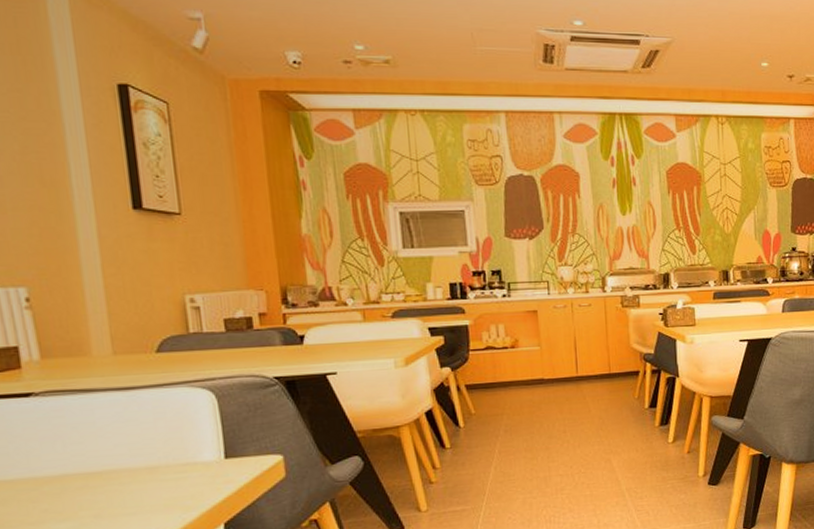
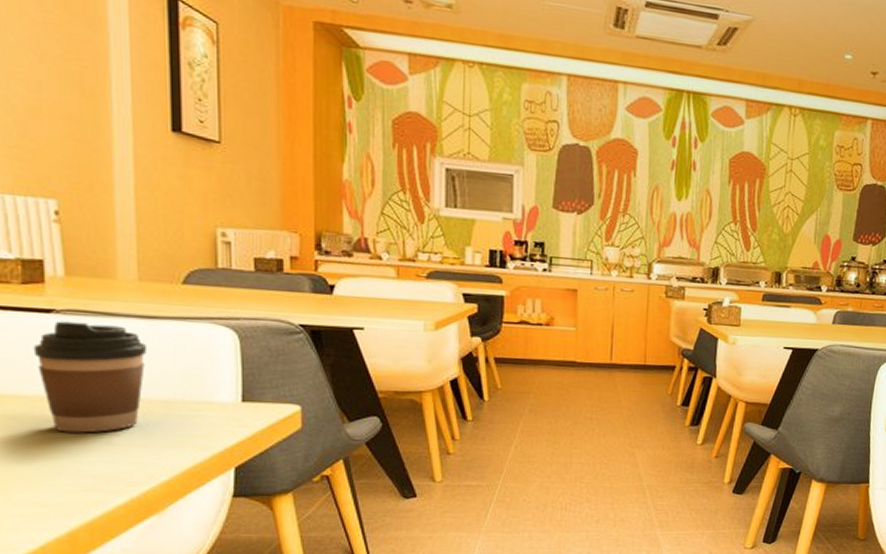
coffee cup: none [15,400,128,511] -> present [33,320,148,433]

